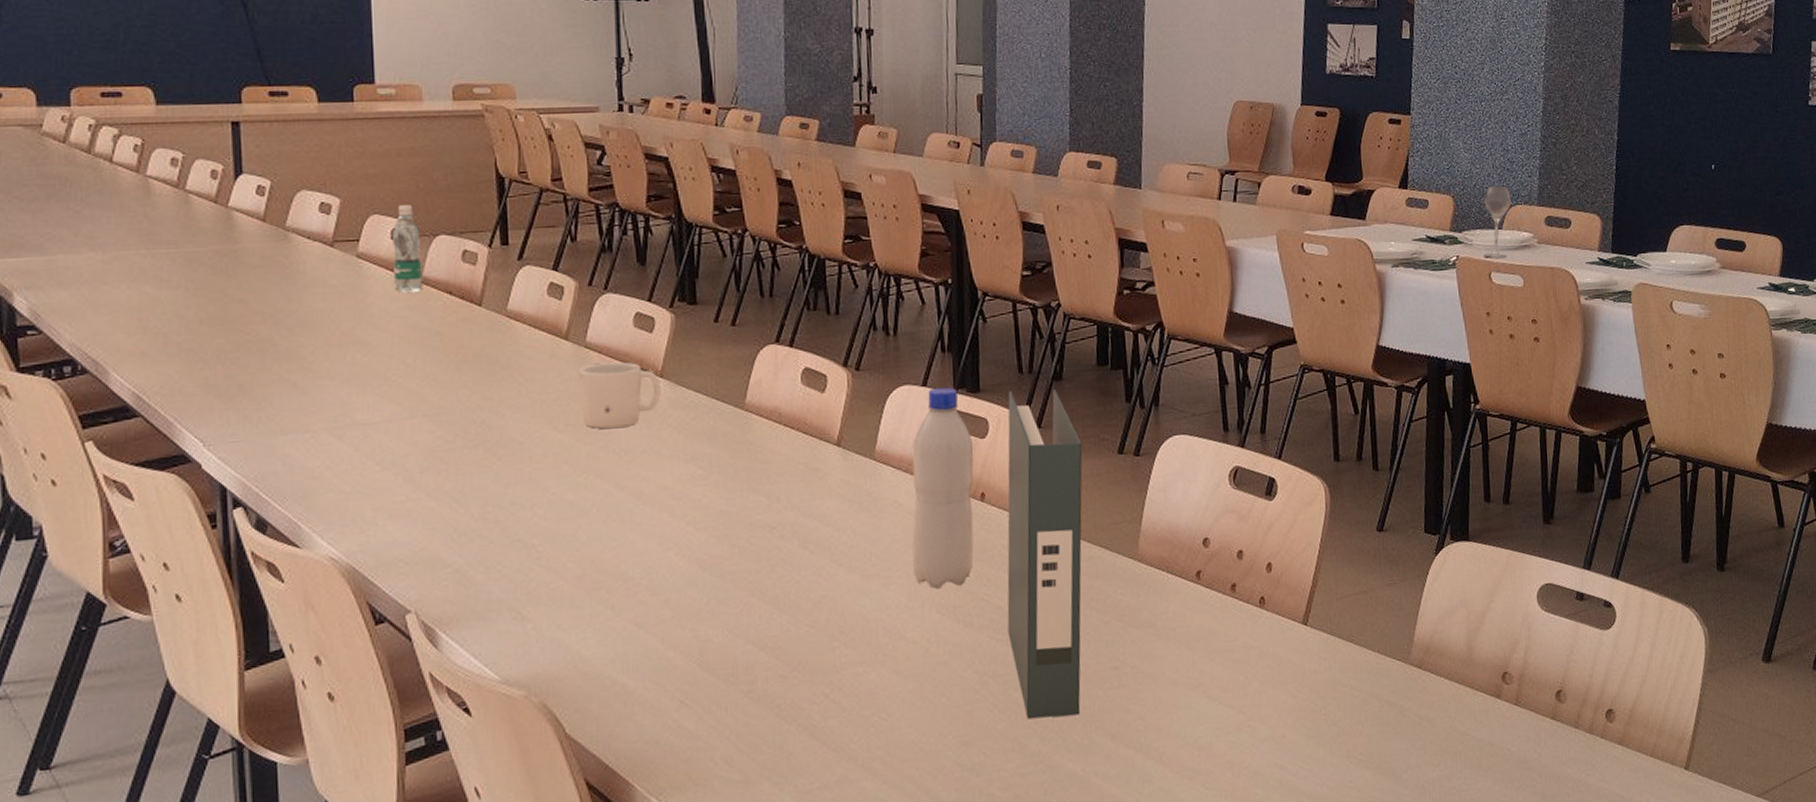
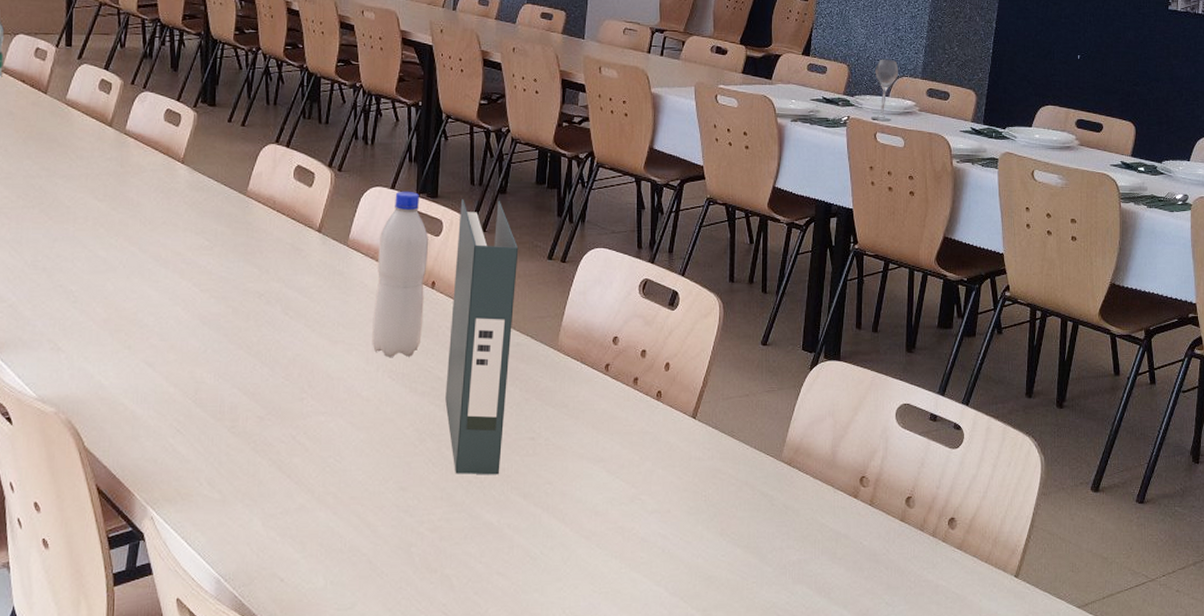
mug: present [579,362,661,429] -> none [118,148,182,202]

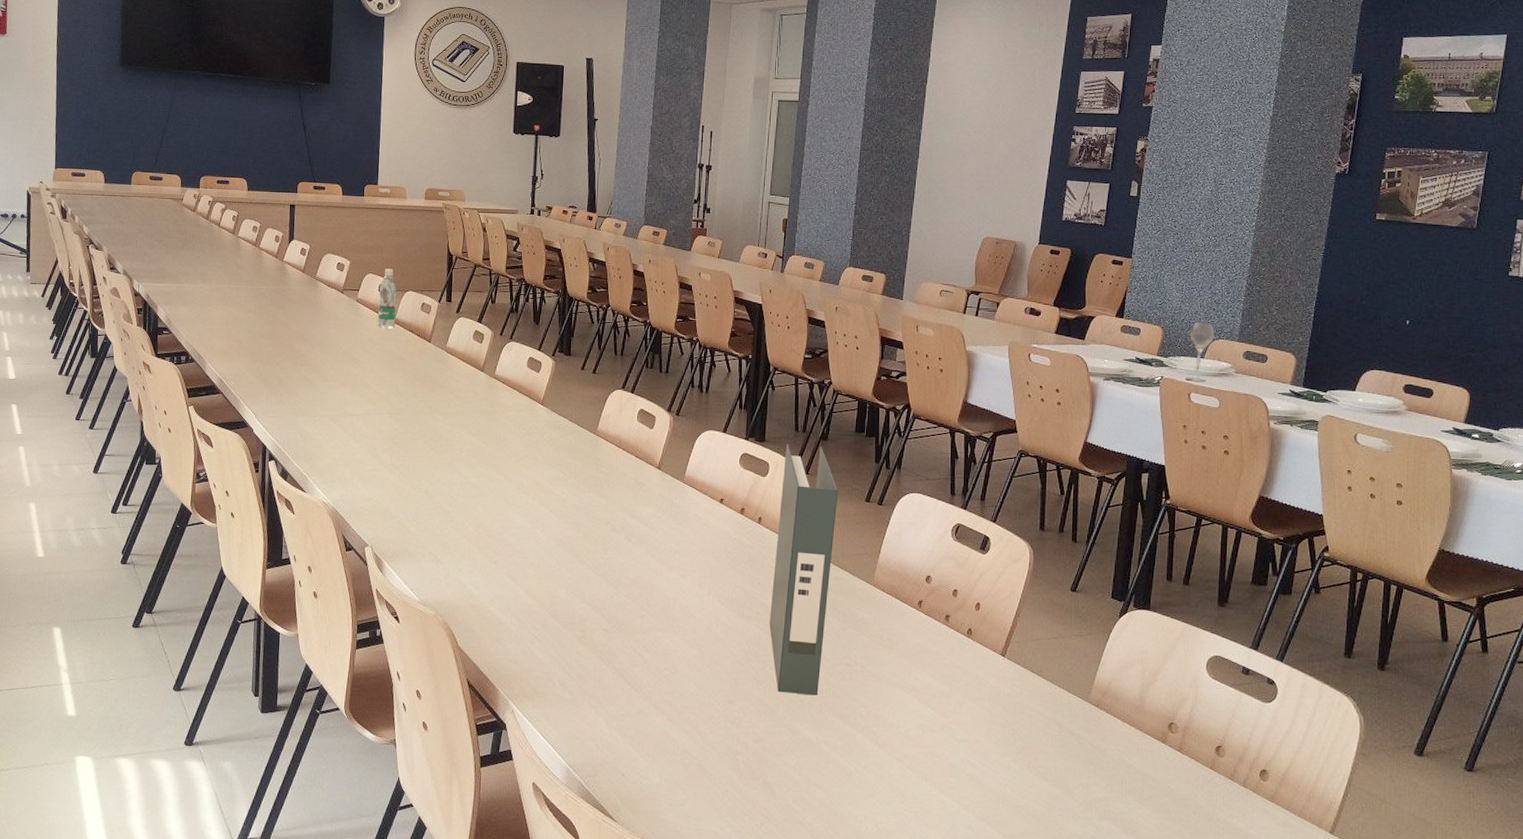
water bottle: present [372,191,429,357] -> none [704,434,757,584]

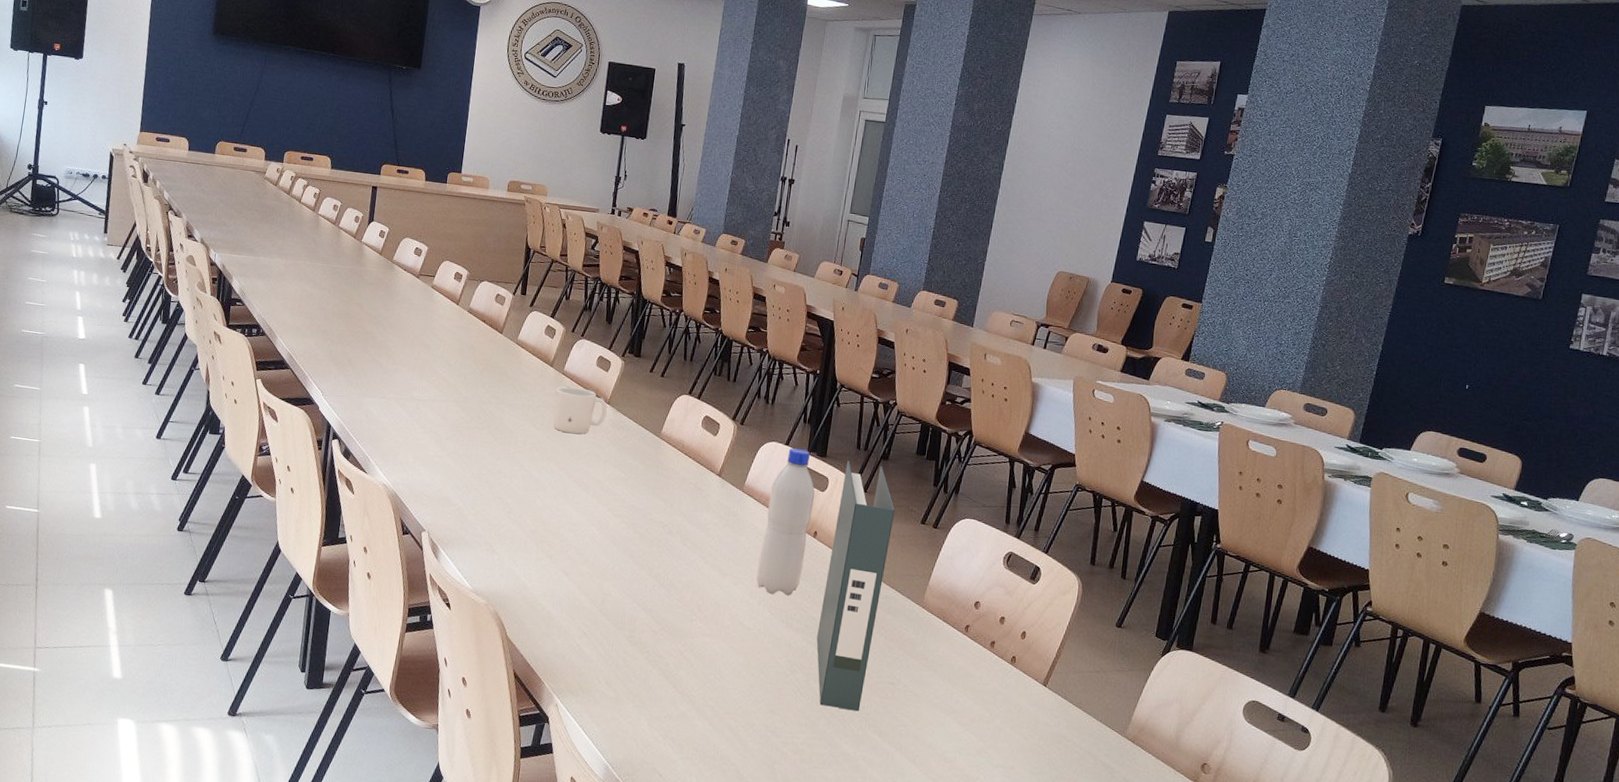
bottle: present [378,269,397,330] -> none [451,257,473,318]
mug: none [488,390,541,438] -> present [553,386,607,434]
water bottle: none [704,434,757,584] -> present [756,447,815,596]
wineglass: present [1185,321,1215,383] -> none [1245,370,1278,431]

